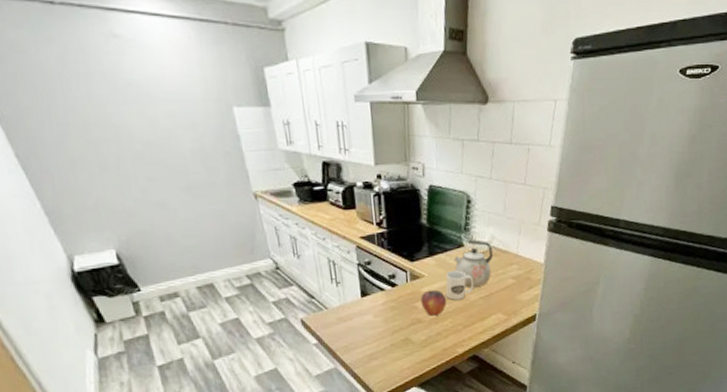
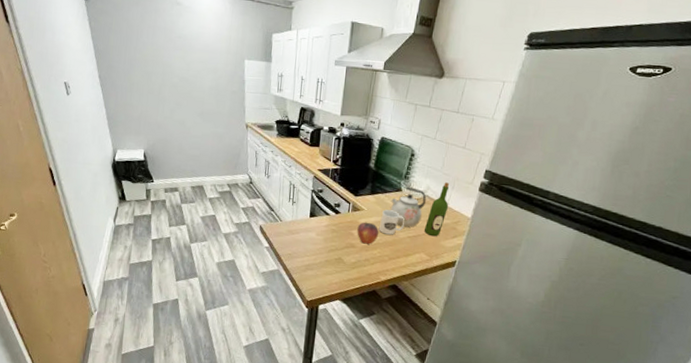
wine bottle: none [497,227,519,291] -> present [425,182,450,236]

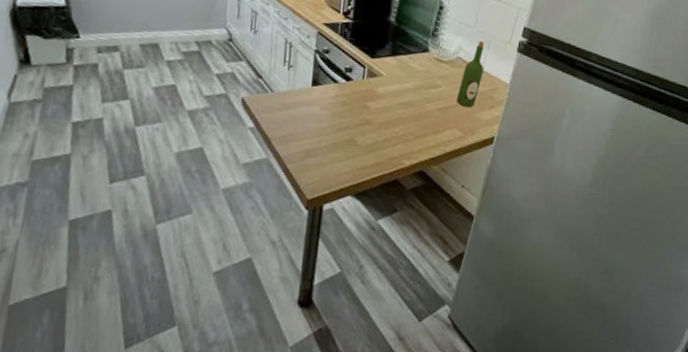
fruit: present [357,222,379,244] -> none [374,91,402,120]
mug: present [378,209,406,235] -> none [401,75,434,107]
kettle: present [390,187,427,227] -> none [415,46,459,97]

